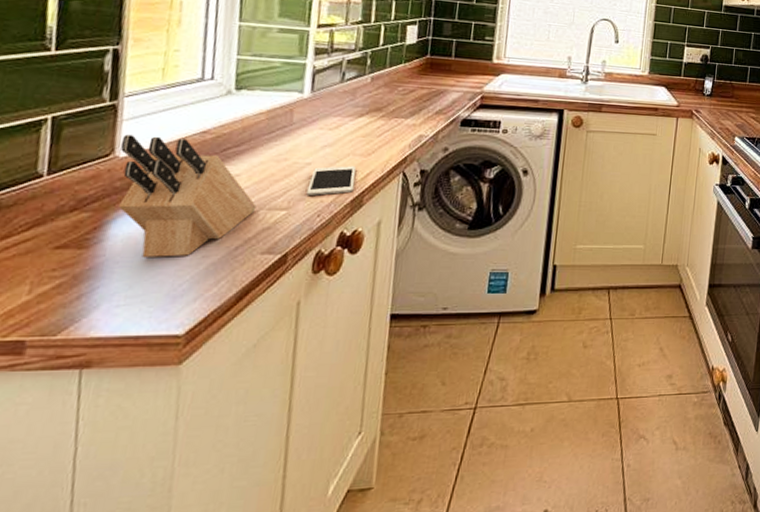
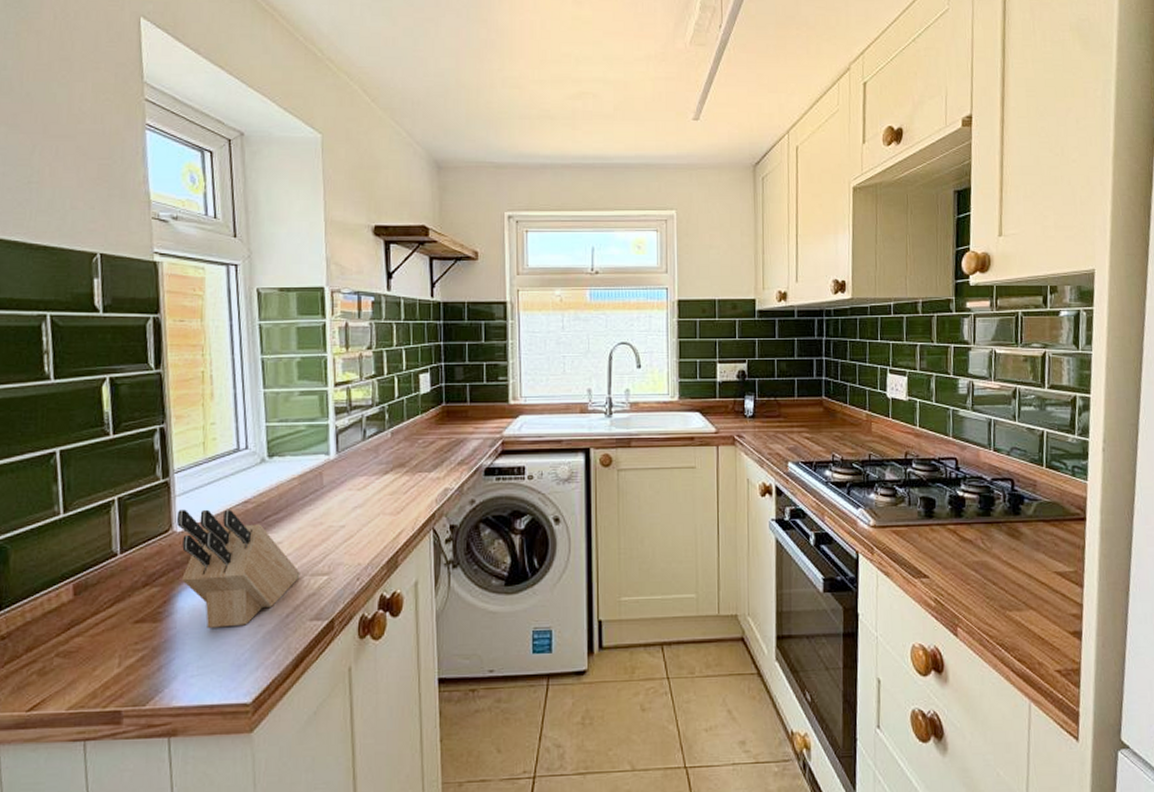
cell phone: present [306,166,356,195] -> none [344,526,388,558]

